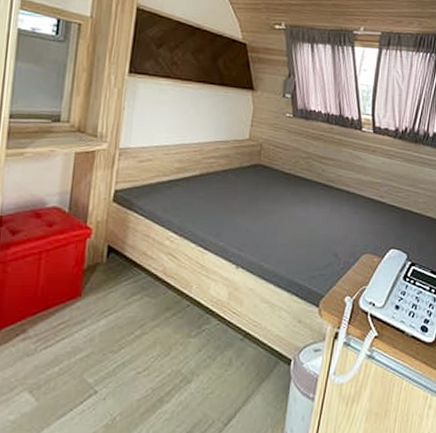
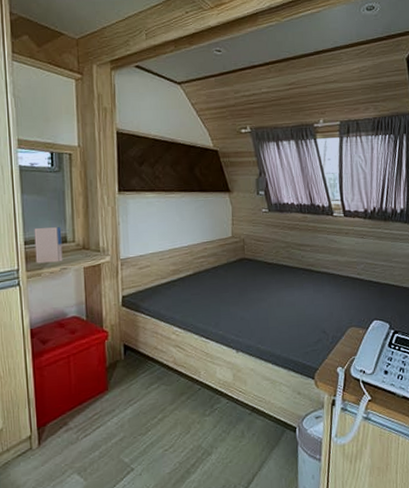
book: none [19,101,56,143] -> present [34,227,63,264]

